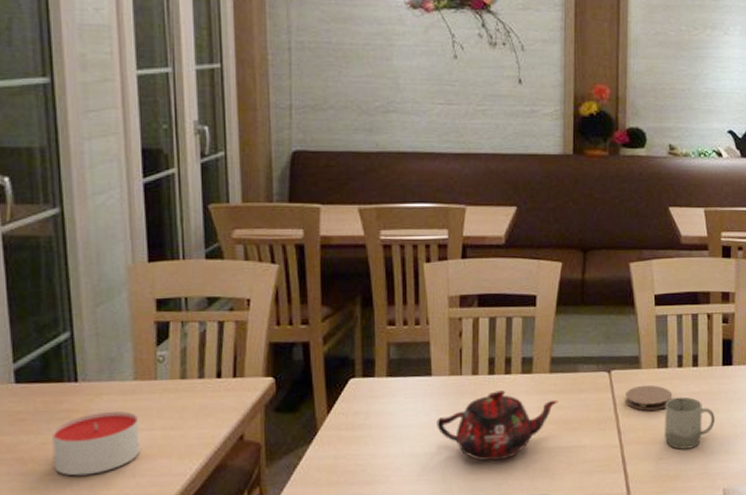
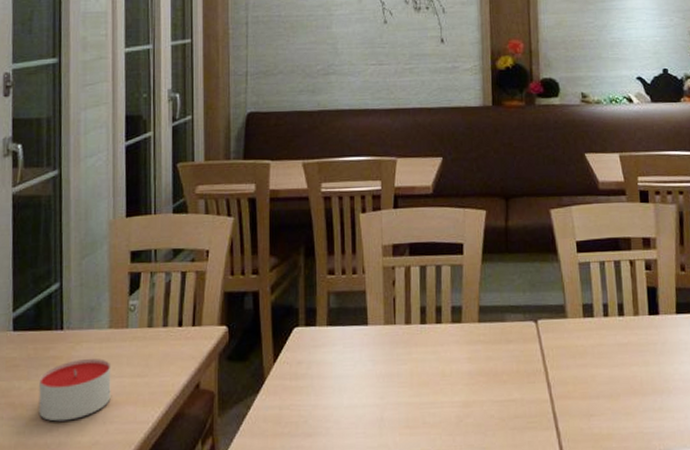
teapot: present [437,390,558,461] -> none [373,340,488,414]
coaster: present [624,385,673,411] -> none [552,335,601,363]
cup: present [665,396,715,449] -> none [593,348,646,406]

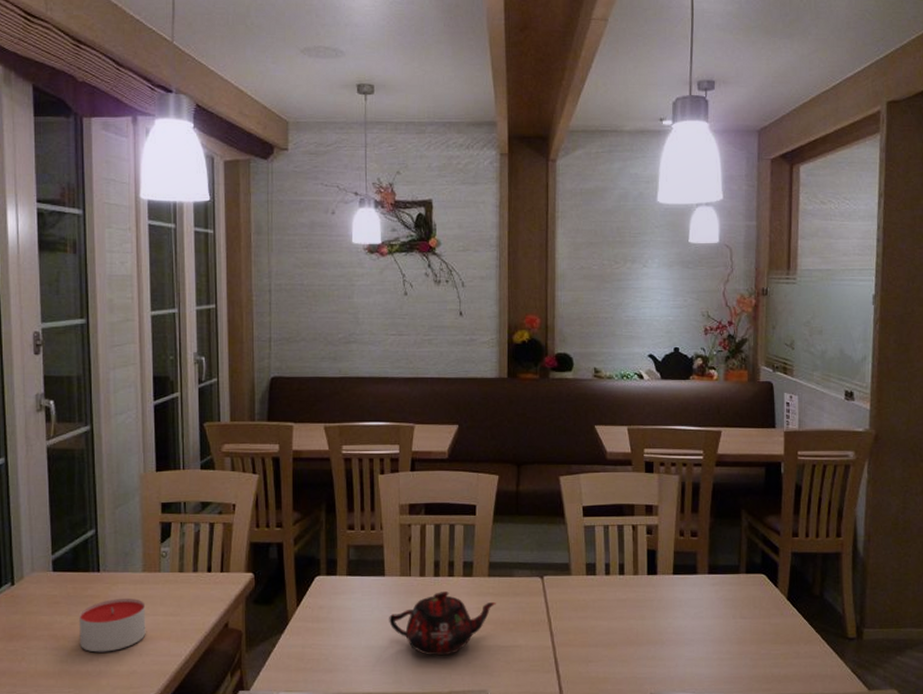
teapot: none [373,340,488,414] -> present [389,591,496,656]

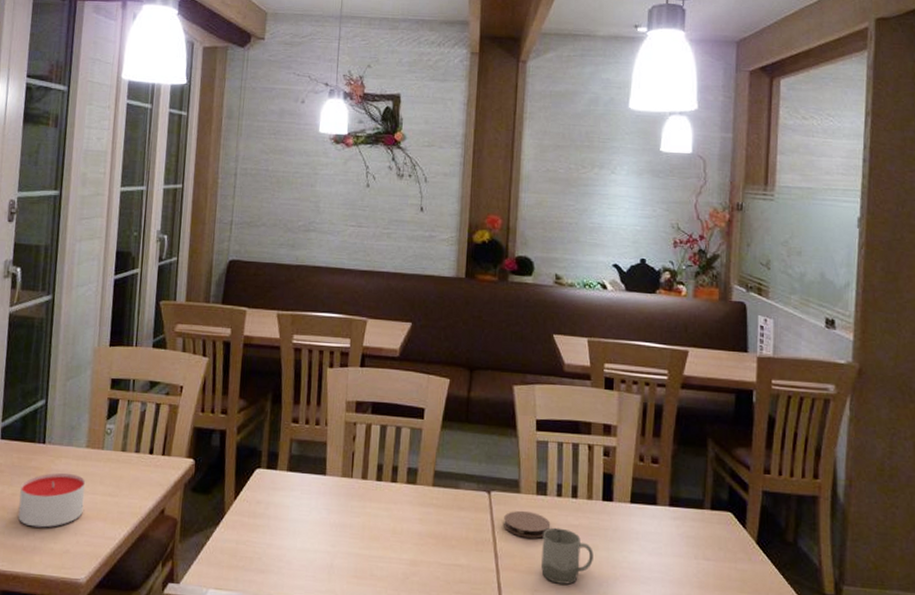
teapot: present [389,591,496,656] -> none [326,497,439,568]
coaster: none [556,590,601,615] -> present [502,510,551,539]
cup: none [594,603,641,653] -> present [541,527,593,585]

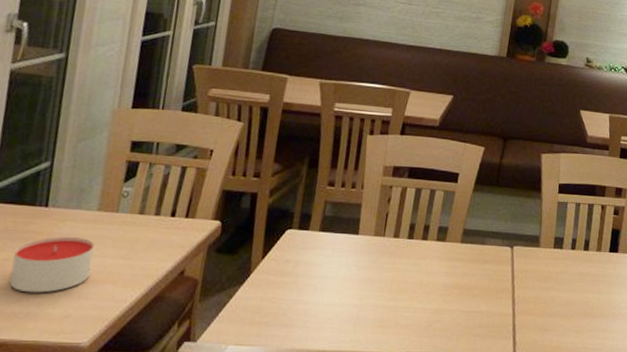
coaster: present [502,510,551,539] -> none [521,262,564,286]
cup: present [541,527,593,585] -> none [552,276,598,324]

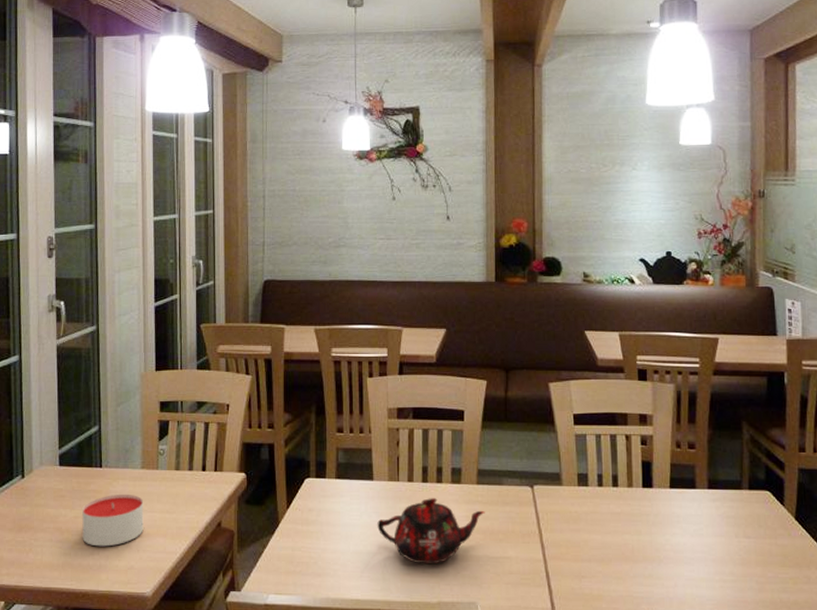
teapot: none [355,254,465,317] -> present [377,498,485,565]

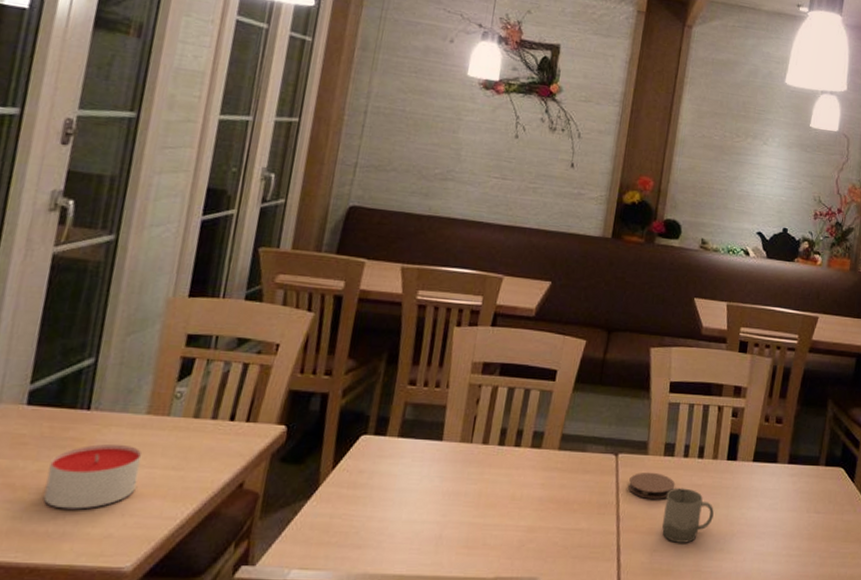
teapot: present [377,498,485,565] -> none [438,463,563,536]
coaster: none [547,502,594,527] -> present [627,472,676,499]
cup: none [586,516,637,569] -> present [662,488,714,543]

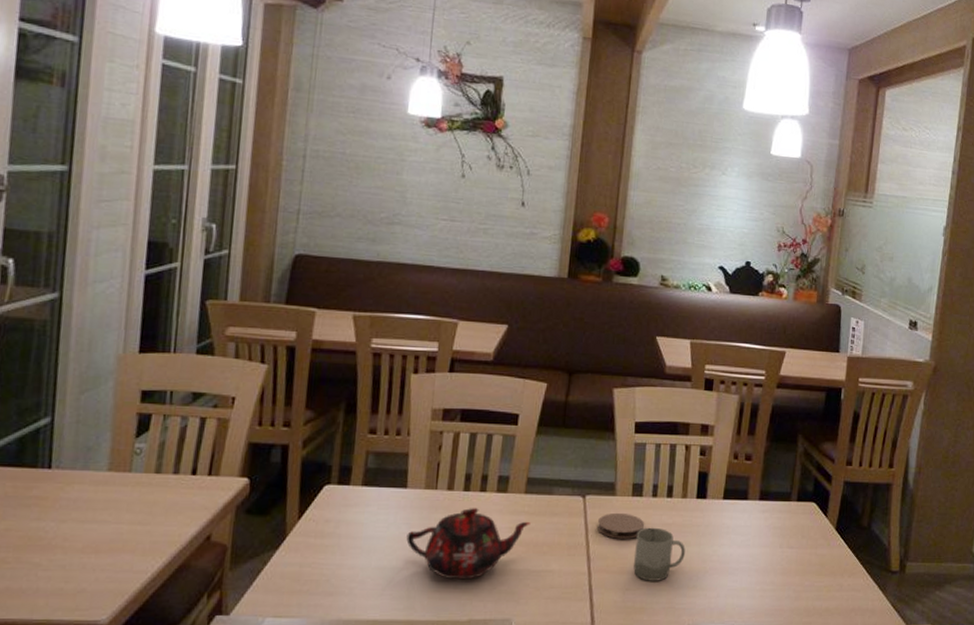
candle: present [43,443,142,509] -> none [14,501,108,566]
teapot: none [438,463,563,536] -> present [406,508,531,580]

